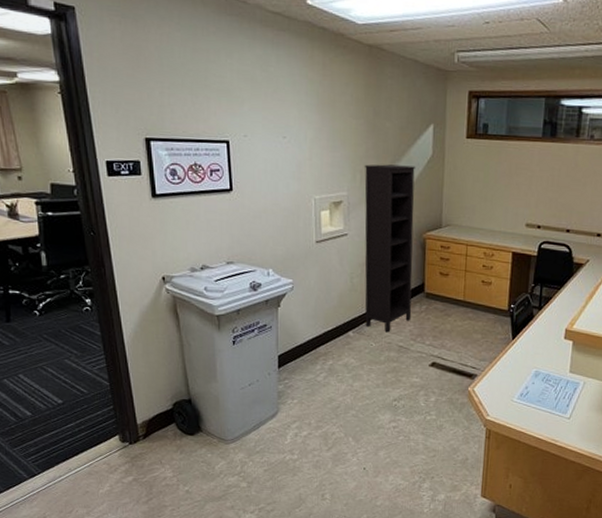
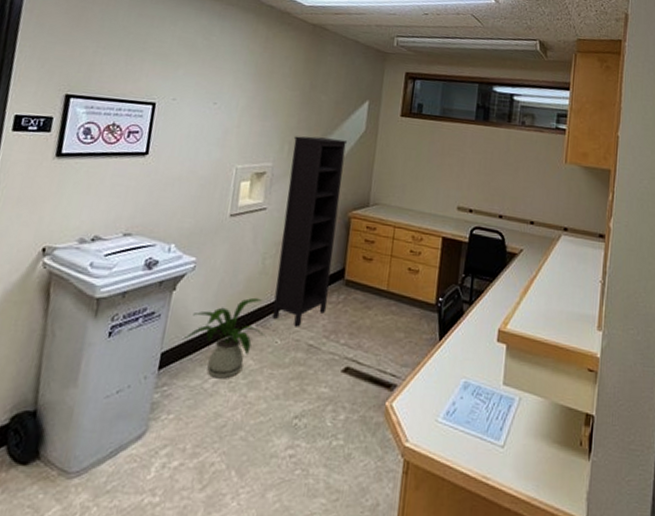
house plant: none [294,310,363,374] -> present [183,297,267,379]

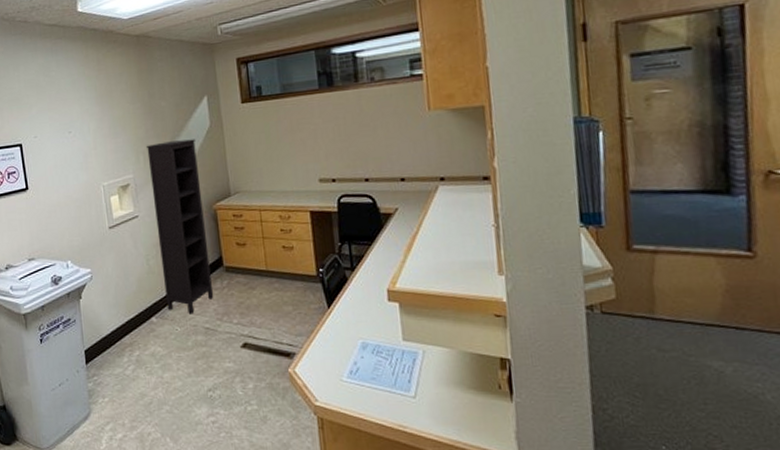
house plant: present [183,297,267,379] -> none [99,294,167,366]

